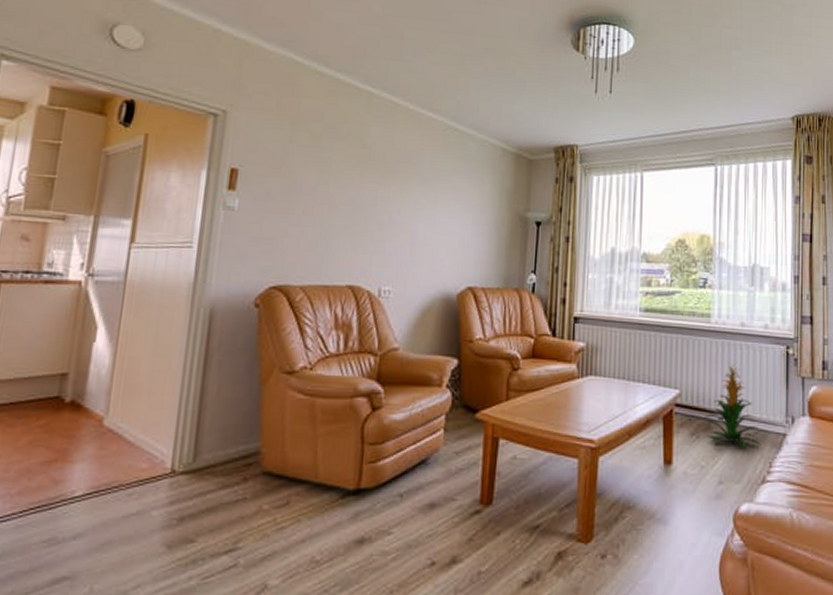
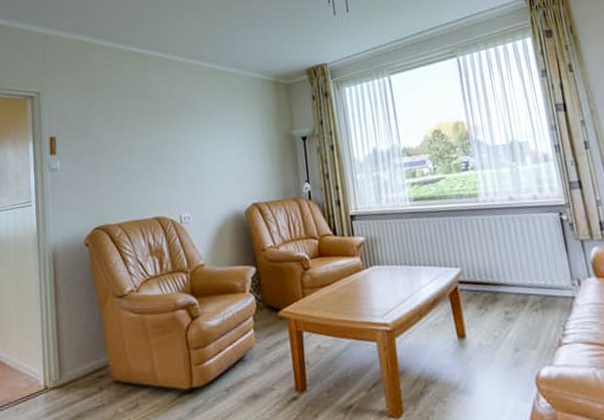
indoor plant: present [704,363,761,449] -> none [489,236,551,316]

